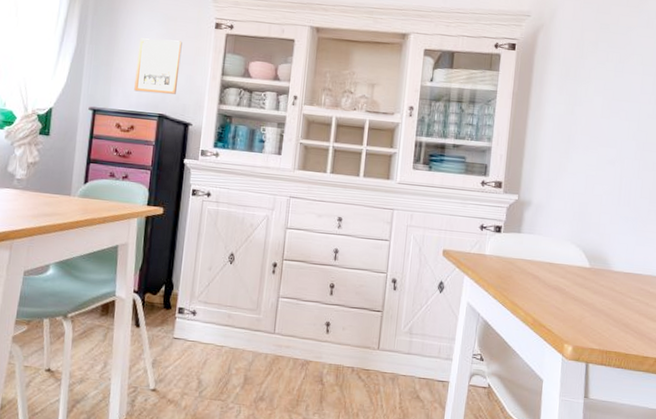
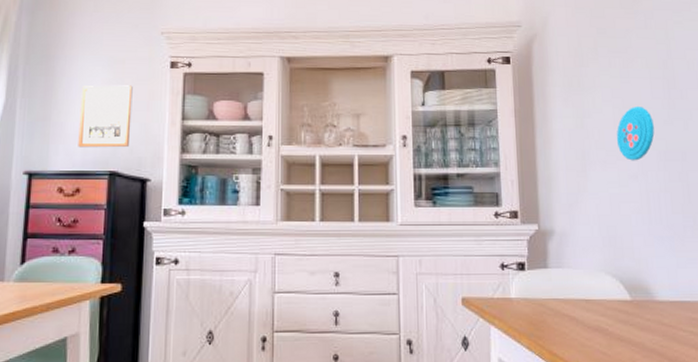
button: none [601,99,639,149] -> present [616,107,655,161]

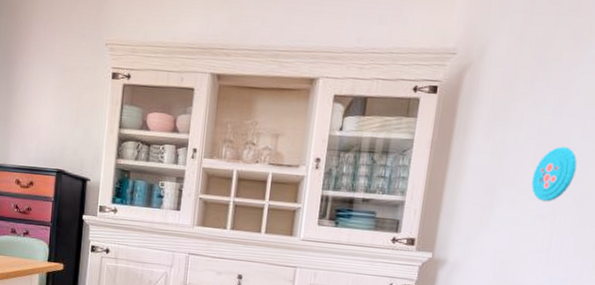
picture frame: present [78,85,133,148] -> none [32,91,79,149]

